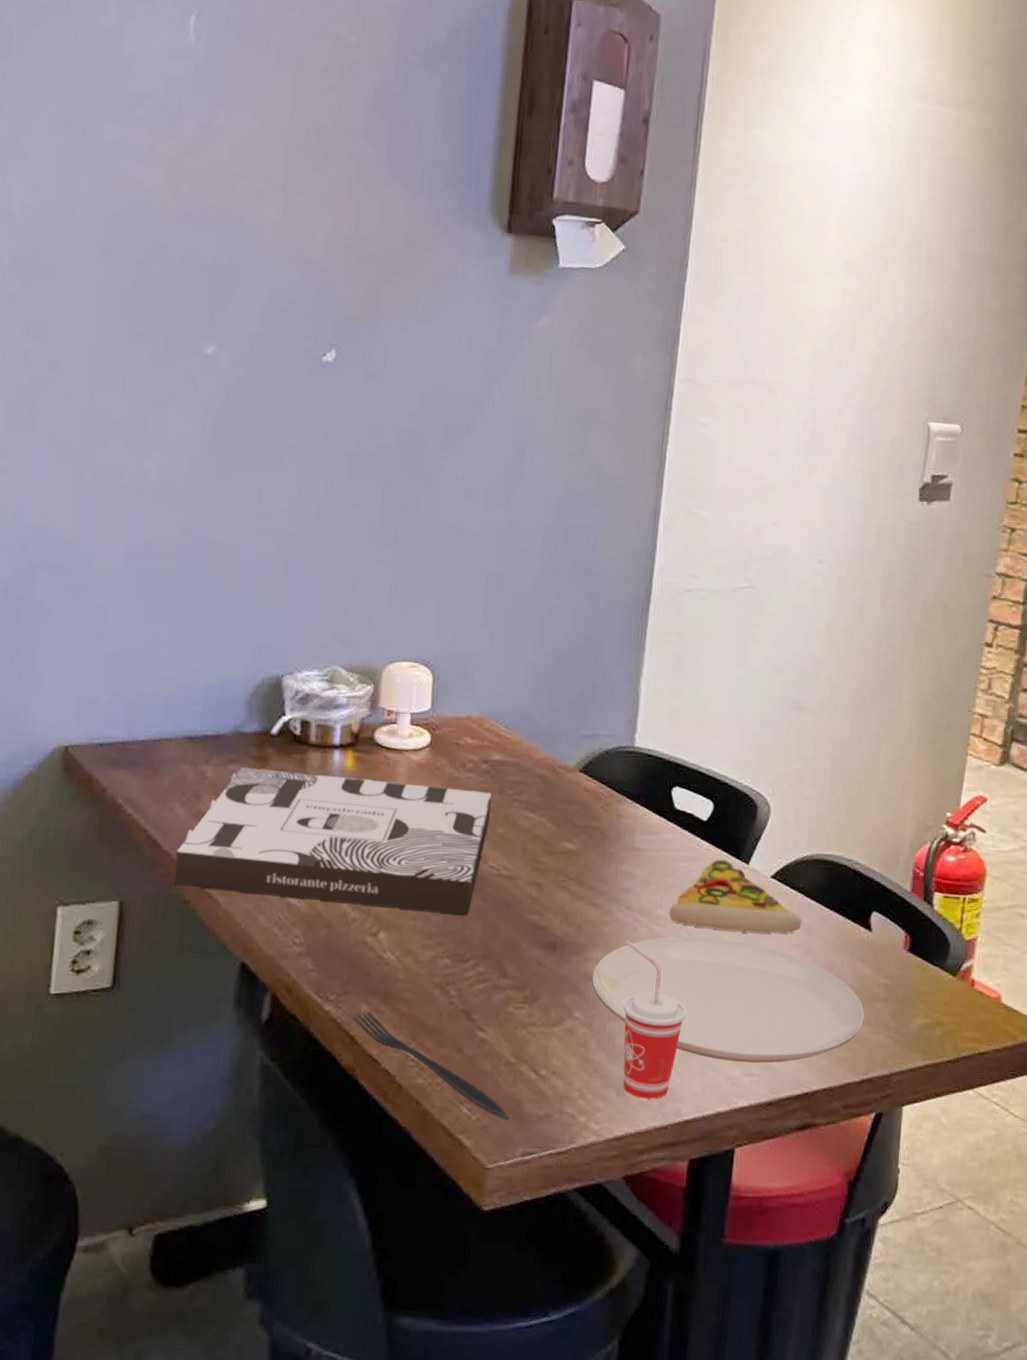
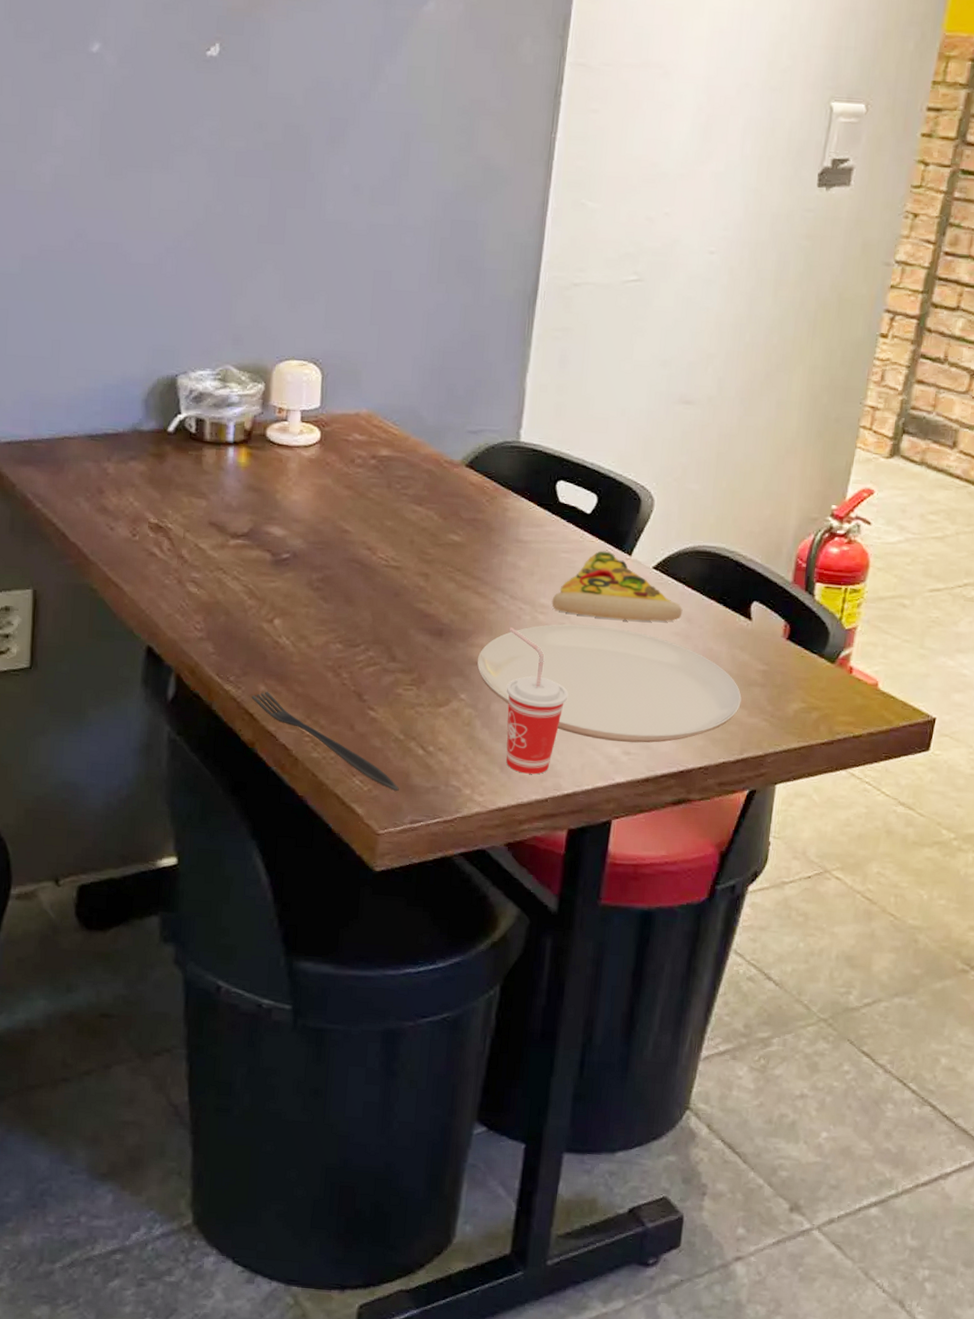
pizza box: present [174,767,492,915] -> none [82,464,380,603]

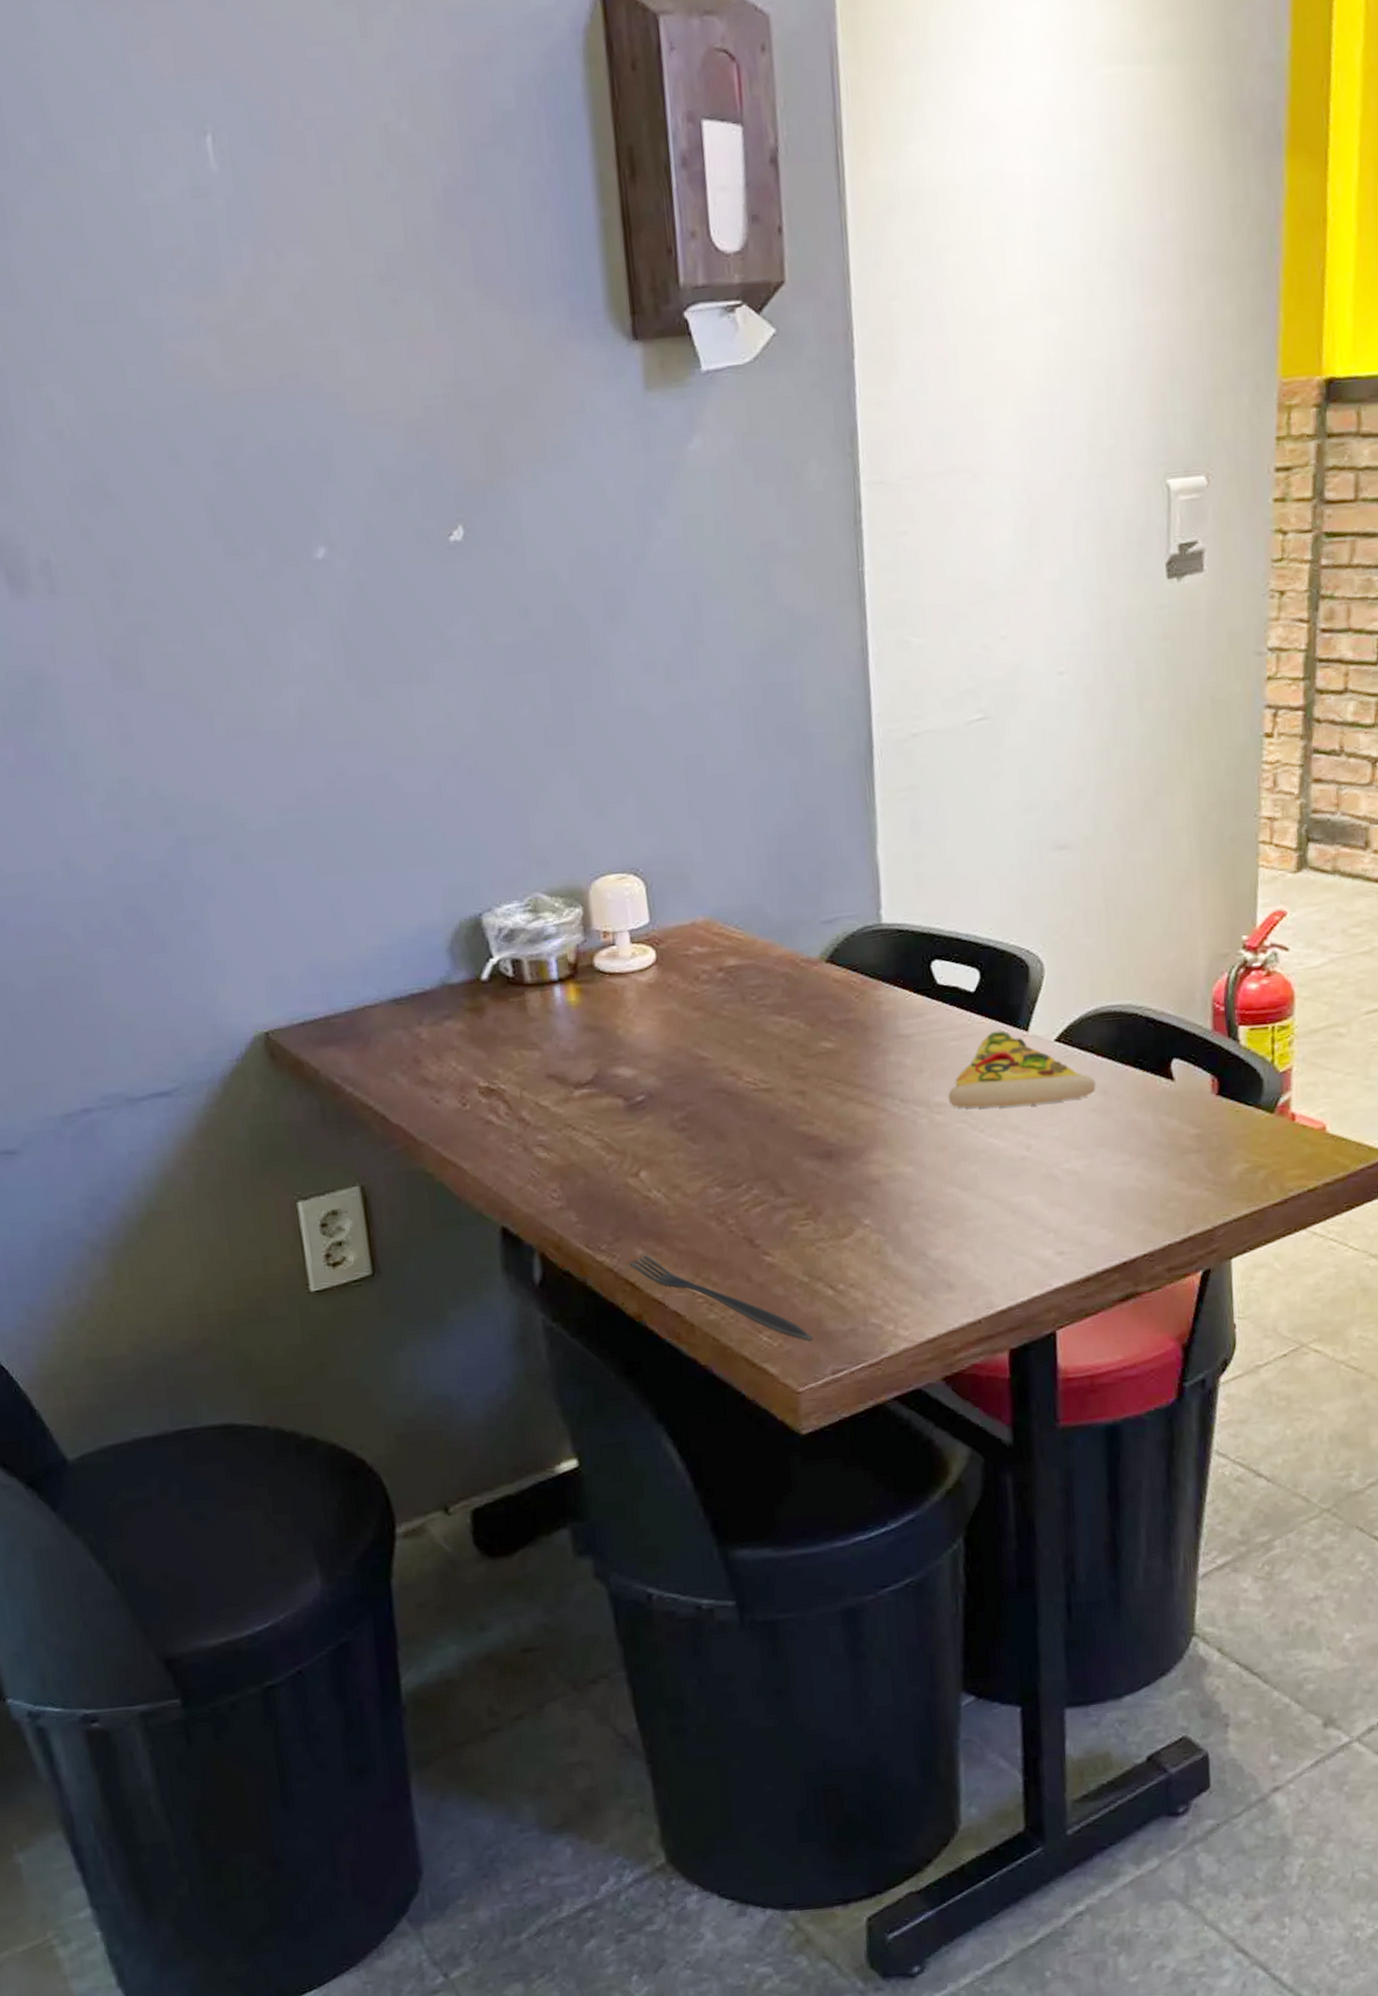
plate: present [477,624,742,743] -> none [876,1115,1178,1244]
beverage cup: present [506,627,569,774] -> none [905,1134,985,1296]

